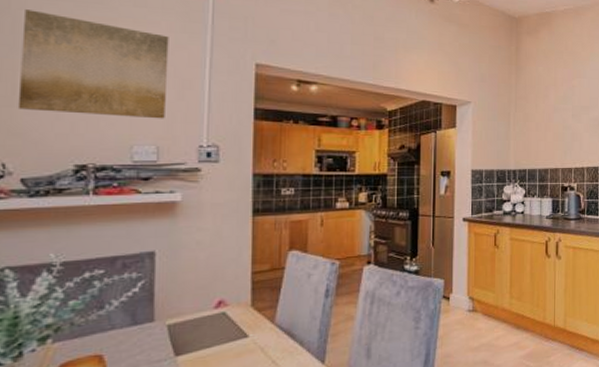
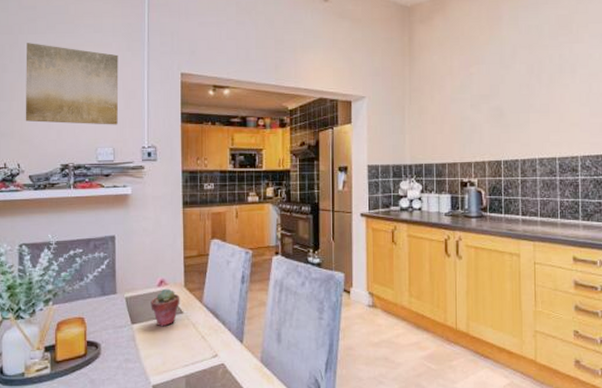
potted succulent: none [203,310,245,356] -> present [151,288,180,327]

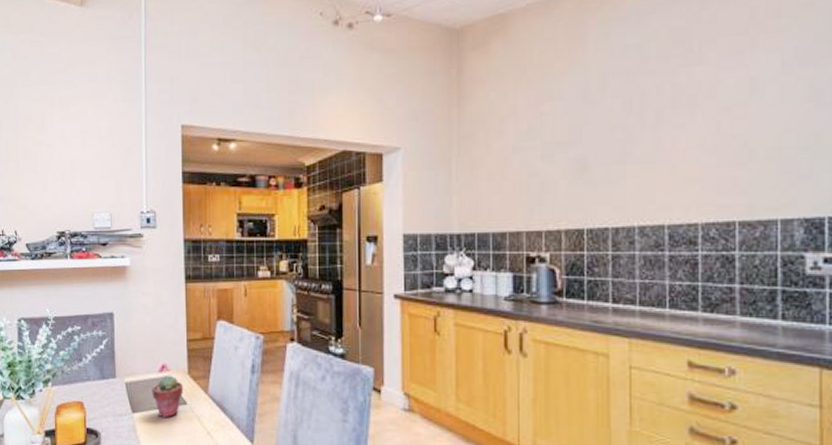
wall art: present [25,43,119,125] -> none [20,96,115,187]

